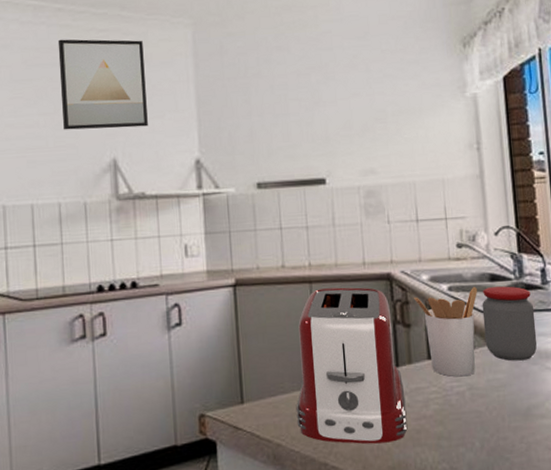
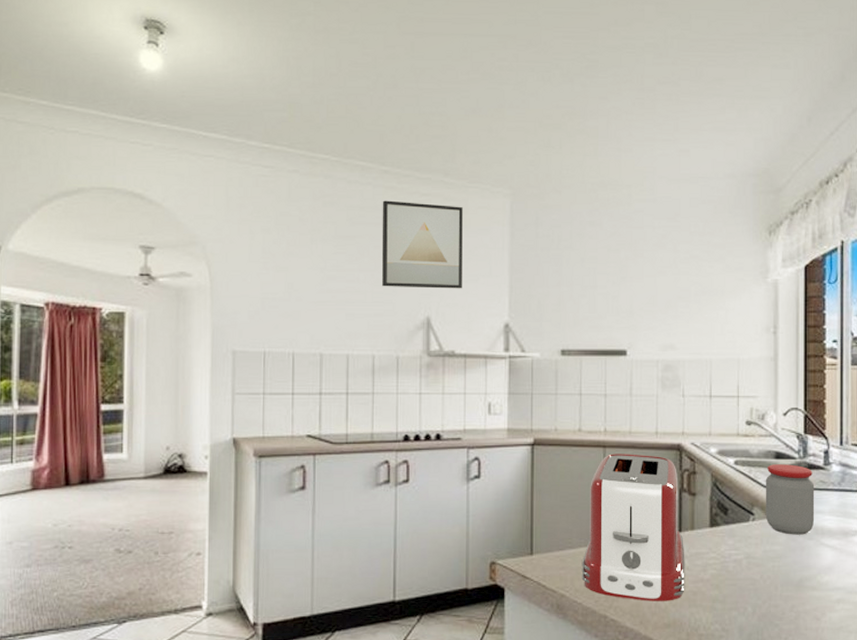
utensil holder: present [414,286,477,377] -> none [701,462,762,546]

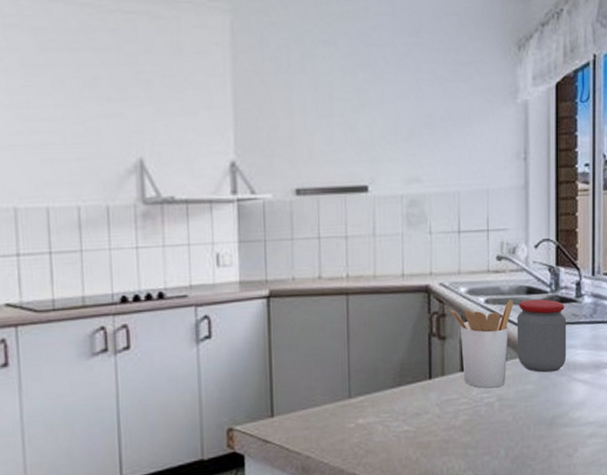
wall art: present [381,200,463,289] -> none [77,20,179,125]
toaster: present [581,454,685,601] -> none [327,299,437,455]
utensil holder: none [701,462,762,546] -> present [451,299,513,389]

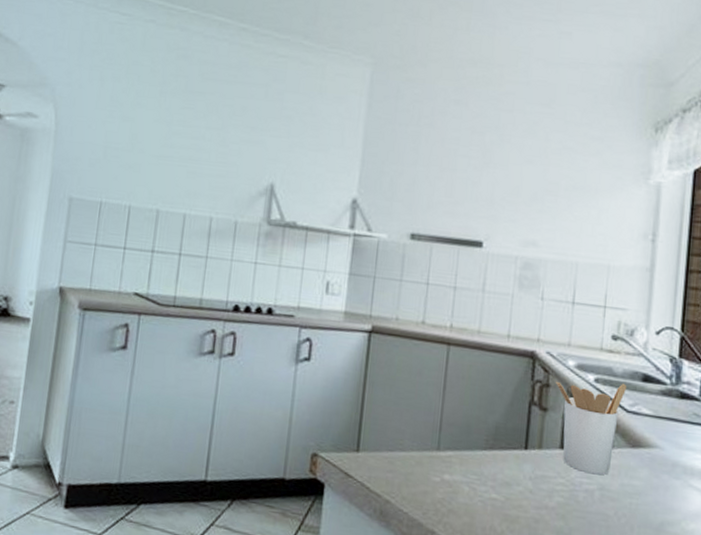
jar: present [517,299,567,373] -> none [625,387,687,473]

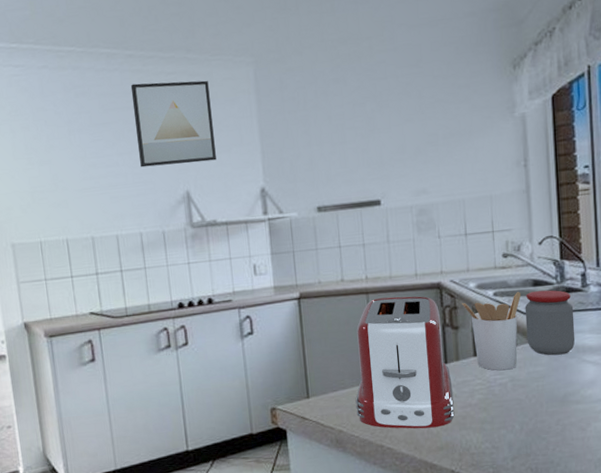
wall art: none [228,58,320,158] -> present [130,80,216,168]
toaster: none [410,352,530,526] -> present [355,296,455,429]
jar: none [625,387,687,473] -> present [525,290,575,356]

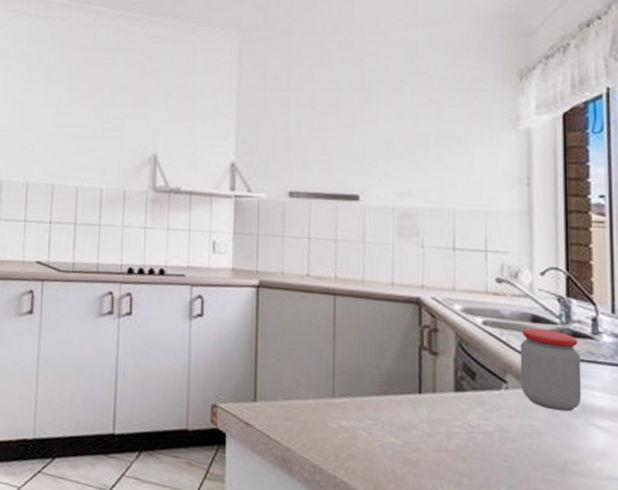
wall art: present [130,80,216,168] -> none [112,42,191,127]
toaster: present [355,296,455,429] -> none [309,302,426,469]
utensil holder: present [462,291,521,371] -> none [444,324,515,417]

